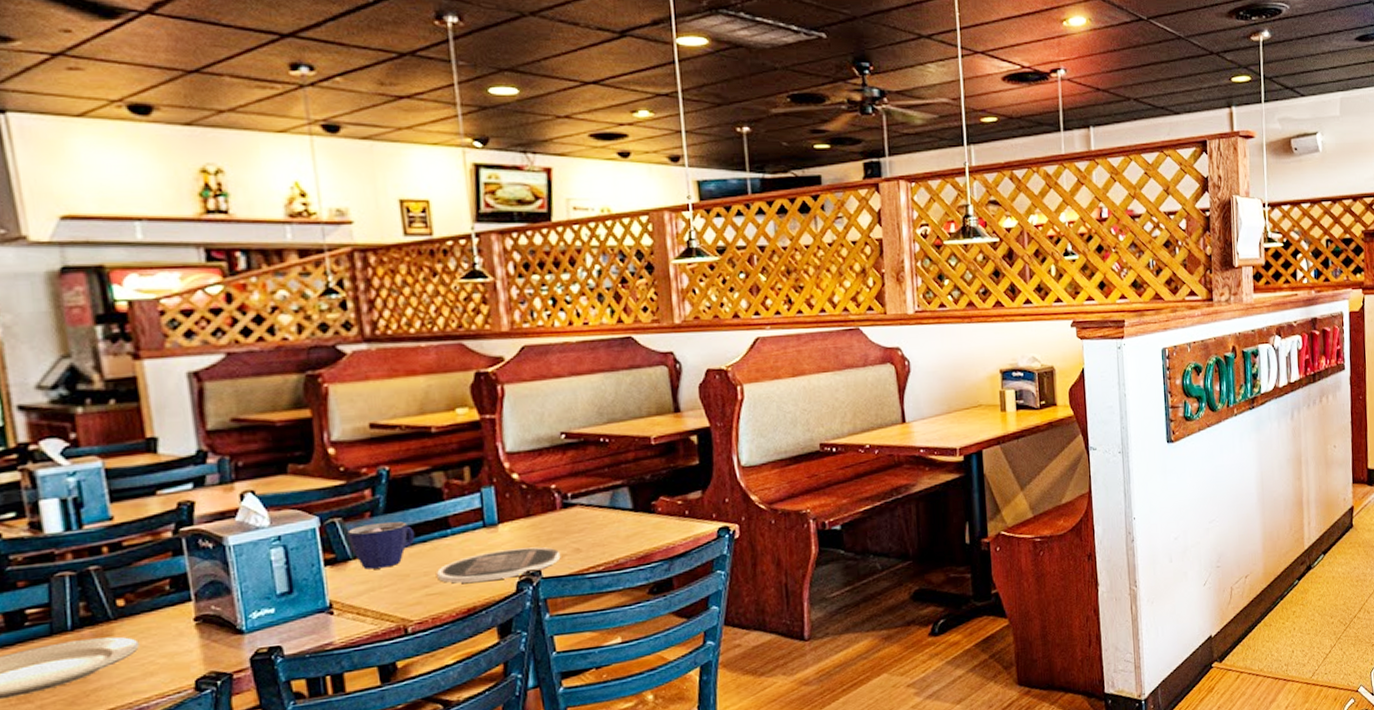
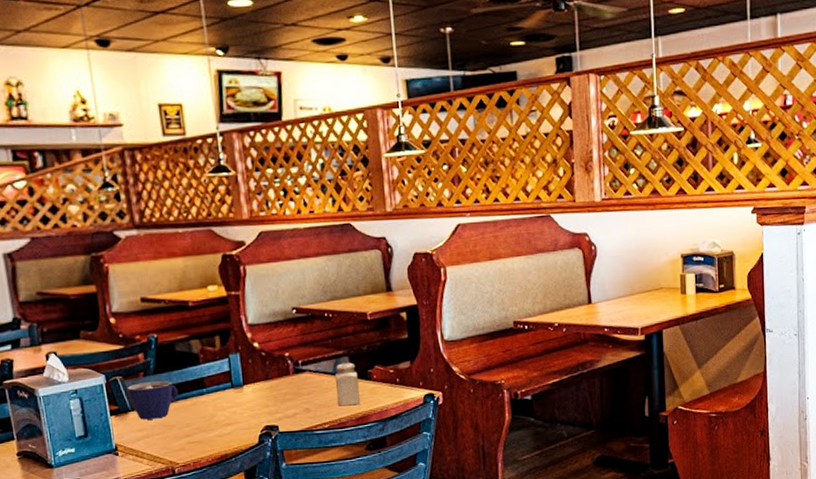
plate: present [437,547,561,583] -> none [196,406,294,434]
salt shaker: none [611,494,643,545] -> present [334,362,361,406]

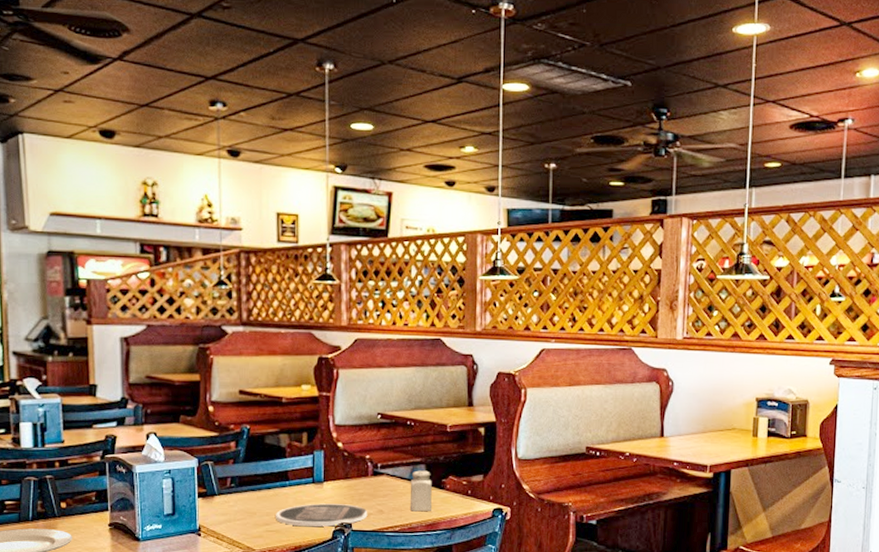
cup: present [127,381,179,420] -> none [216,469,263,505]
plate: none [196,406,294,434] -> present [276,503,368,527]

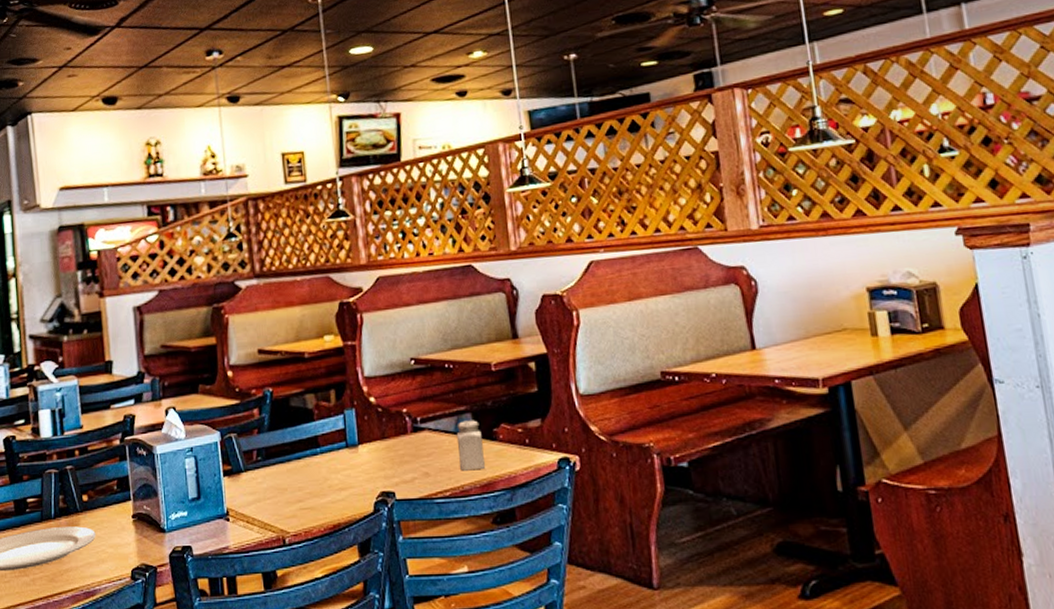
plate: present [276,503,368,527] -> none [309,469,412,500]

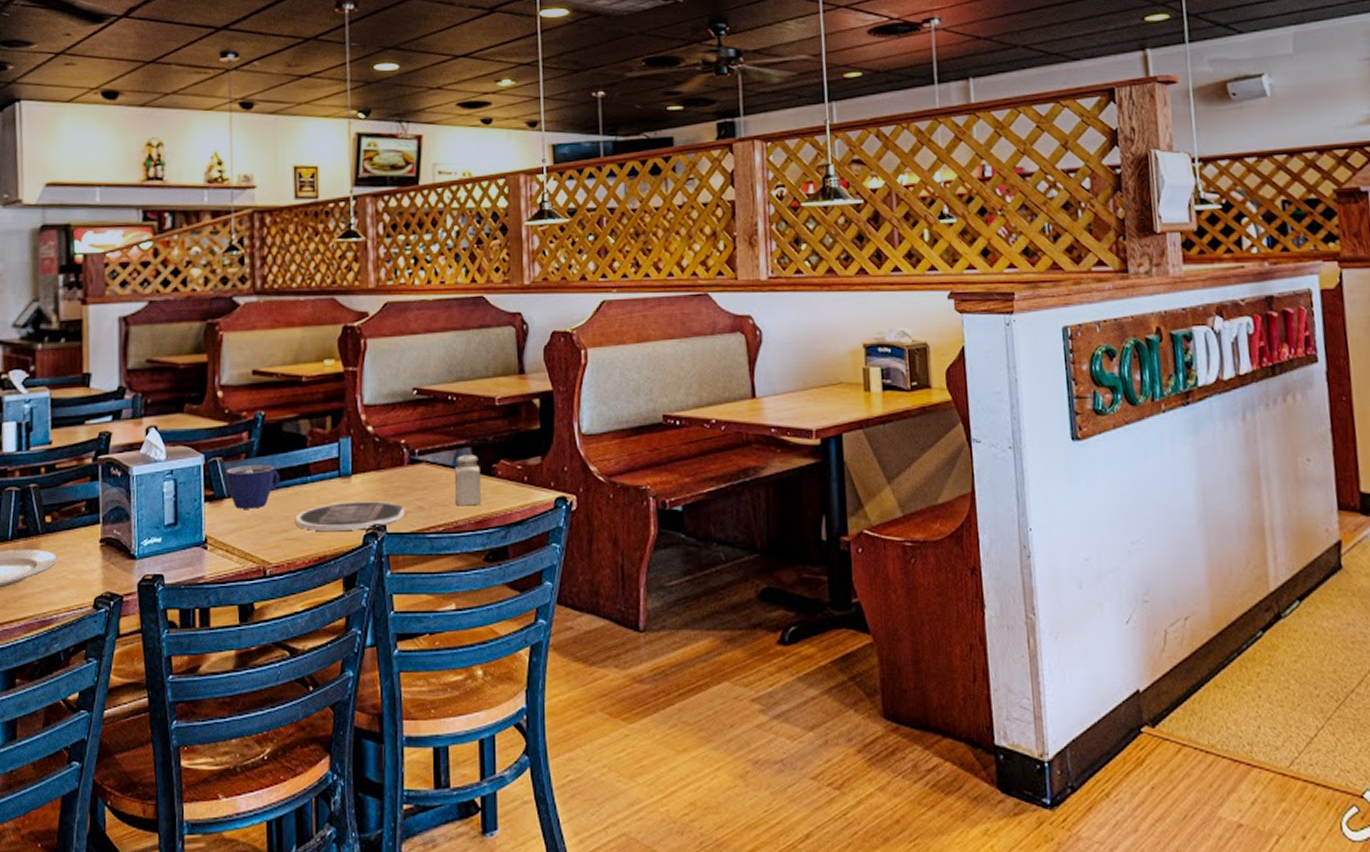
cup: none [241,439,292,482] -> present [225,465,280,509]
plate: none [309,469,412,500] -> present [296,501,405,531]

